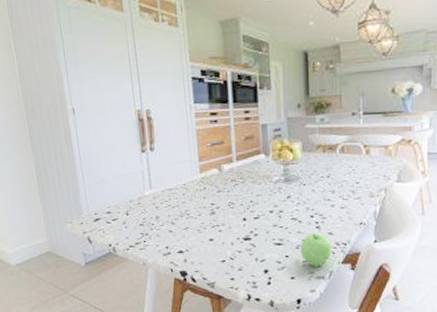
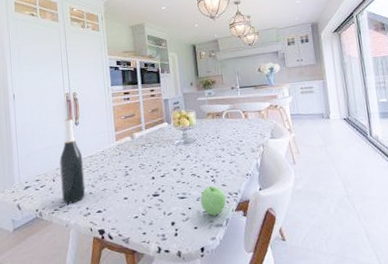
wine bottle: none [132,143,165,241] -> present [59,119,86,204]

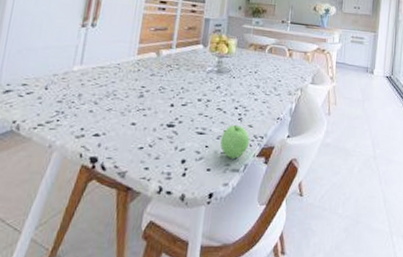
wine bottle: present [59,119,86,204] -> none [52,17,92,120]

